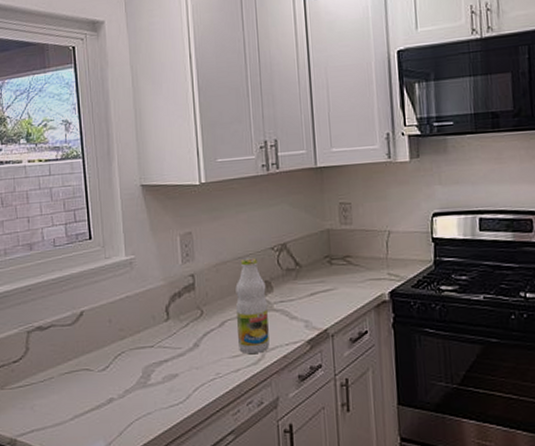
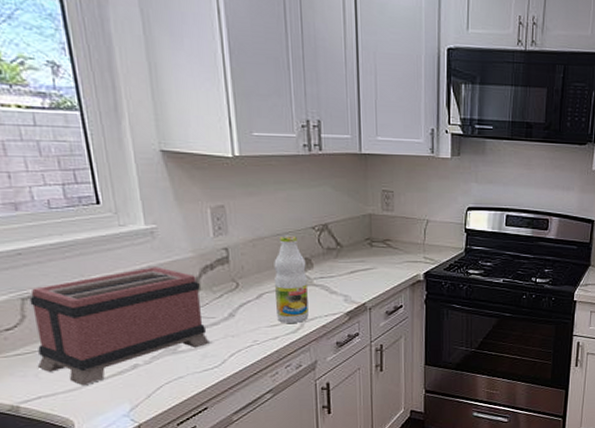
toaster: none [33,296,176,420] -> present [29,267,210,386]

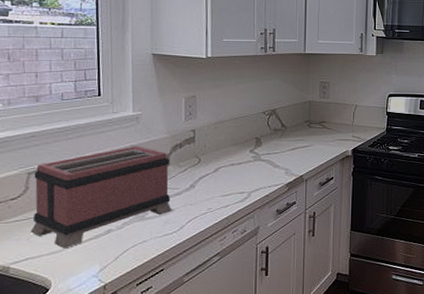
bottle: present [274,235,309,323] -> none [229,119,256,193]

